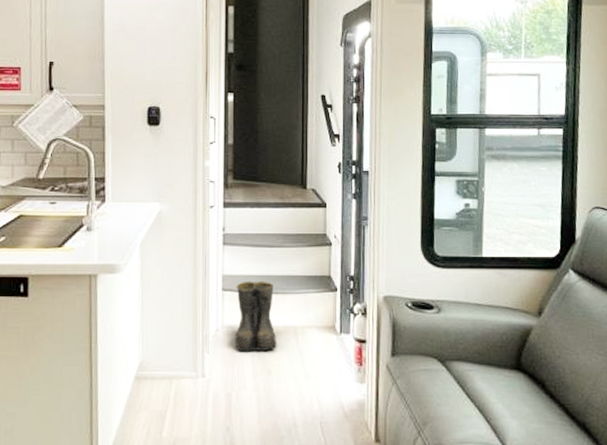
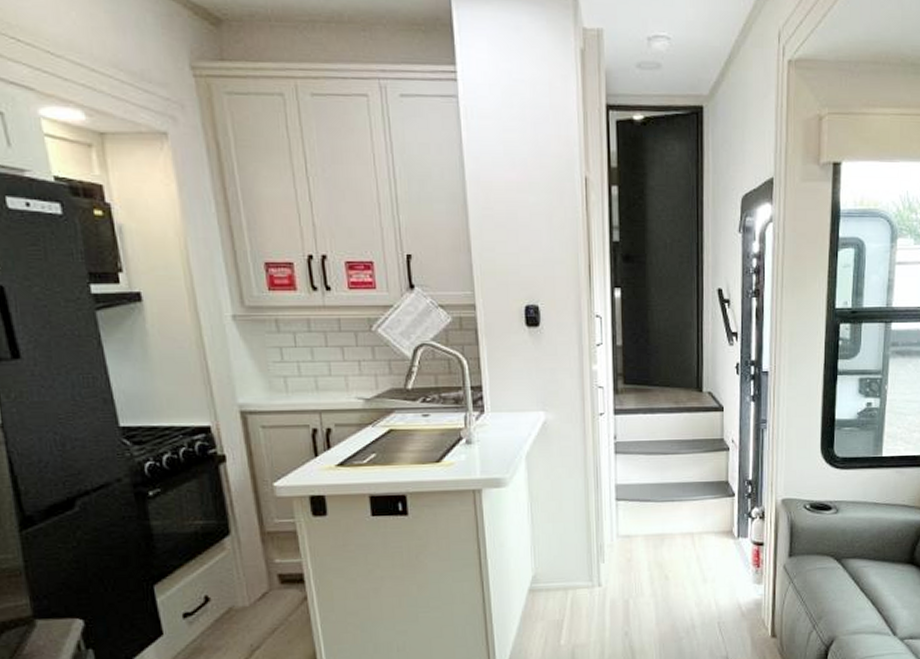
boots: present [234,281,276,352] -> none [630,489,673,560]

